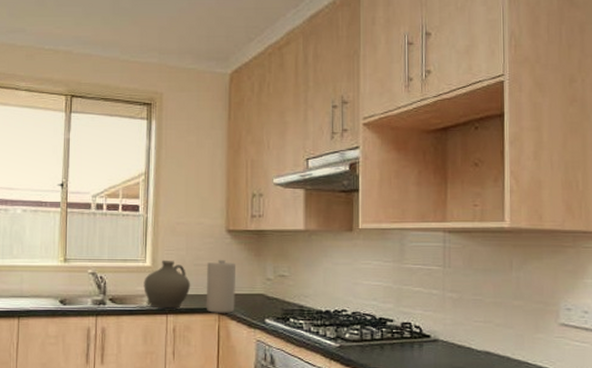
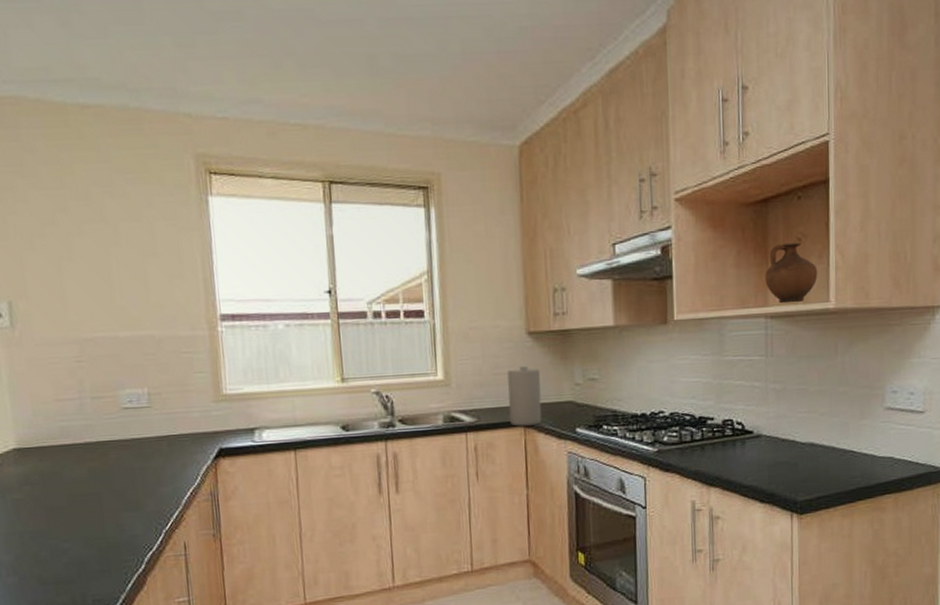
ceramic jug: present [143,260,191,309] -> none [436,371,491,426]
ceramic jug: none [444,166,494,220] -> present [765,242,818,304]

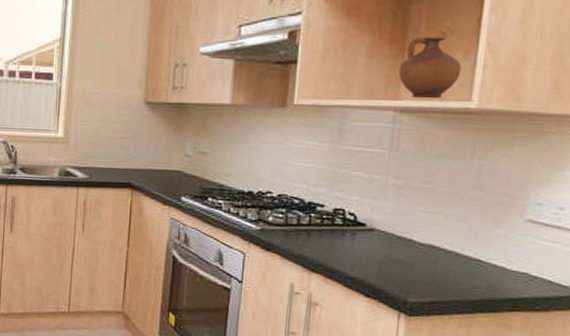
paper towel holder: present [507,366,542,426] -> none [118,133,154,189]

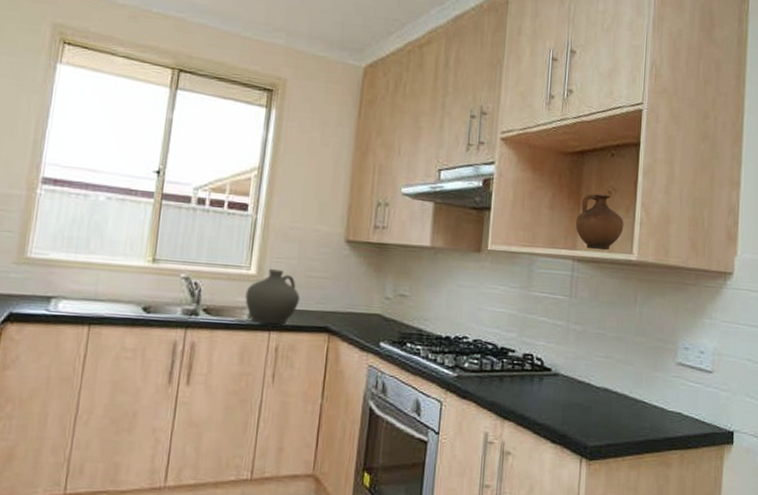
ceramic jug: none [55,131,104,182] -> present [245,268,301,325]

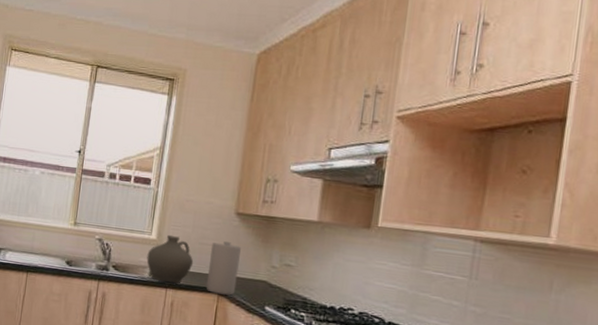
paper towel holder: none [315,273,353,334] -> present [206,241,242,296]
ceramic jug: present [575,193,624,251] -> none [479,172,541,233]

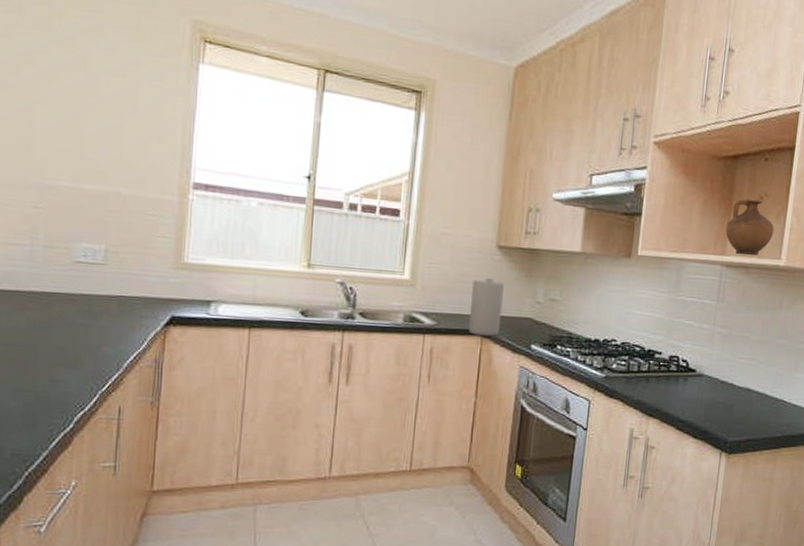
ceramic jug: present [146,234,194,284] -> none [399,273,454,328]
ceramic jug: none [479,172,541,233] -> present [725,199,774,256]

